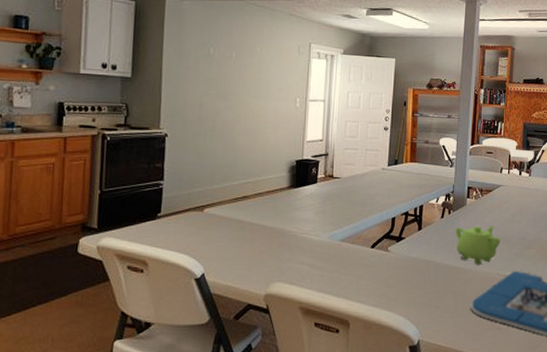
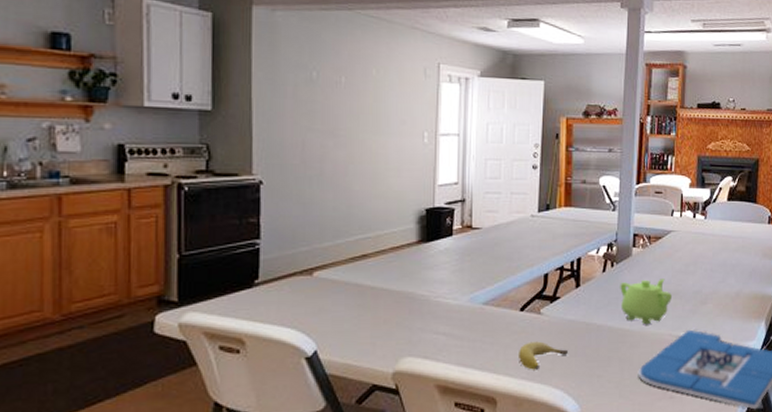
fruit: none [369,274,410,299] -> present [519,341,568,370]

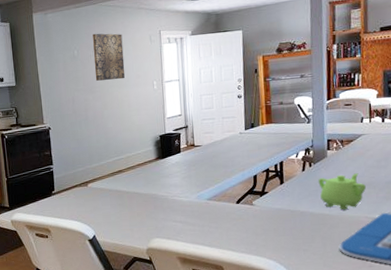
wall art: none [340,51,386,123] -> present [93,33,125,81]
fruit: present [519,341,568,370] -> none [238,225,277,246]

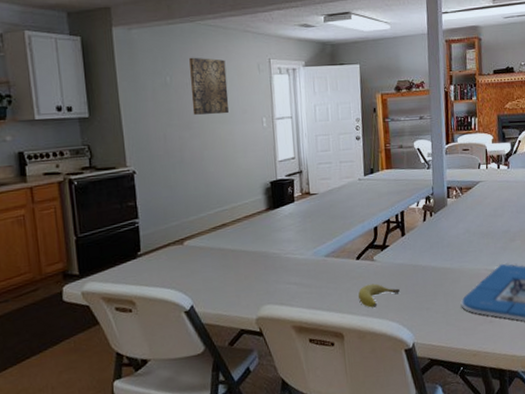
fruit: none [238,225,277,246] -> present [358,283,400,308]
teapot: present [318,173,366,210] -> none [439,222,485,263]

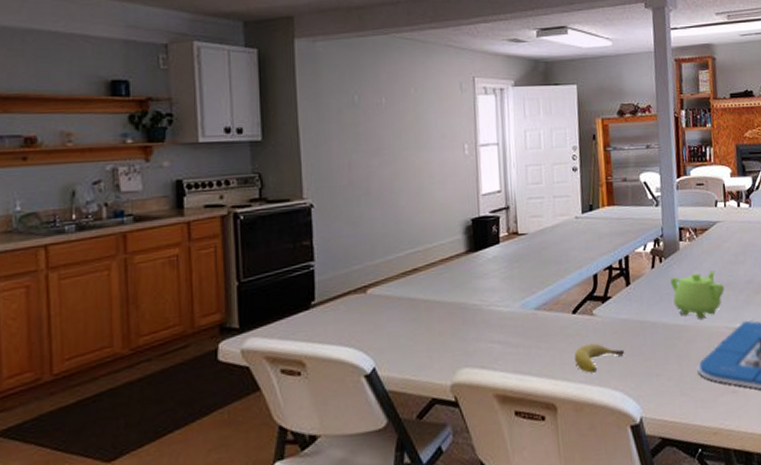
wall art: present [189,57,229,115] -> none [381,74,426,140]
teapot: none [439,222,485,263] -> present [670,270,724,319]

